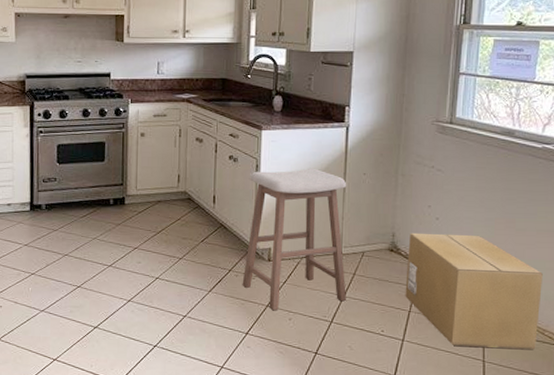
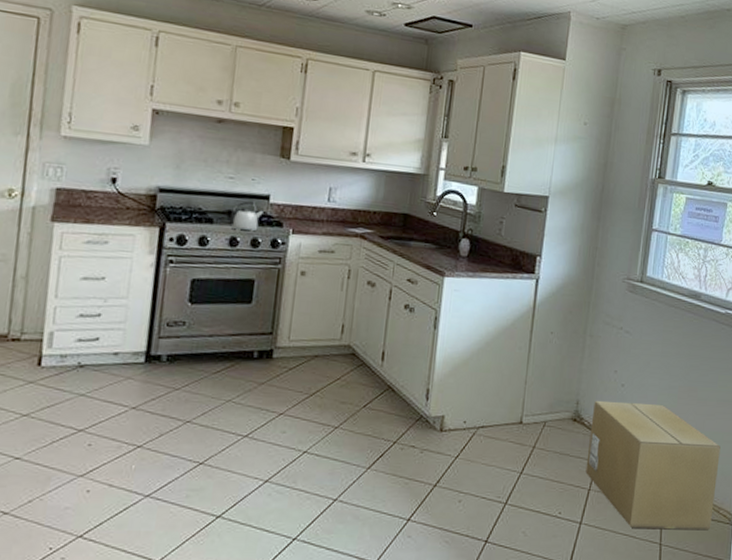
kettle: none [81,78,107,103] -> present [229,200,264,231]
bar stool: present [242,168,347,311] -> none [407,323,533,492]

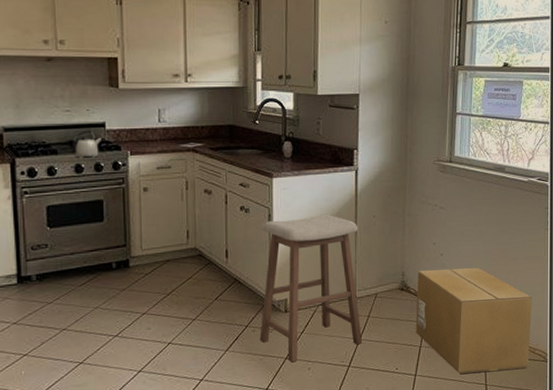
bar stool: none [407,323,533,492] -> present [259,213,362,363]

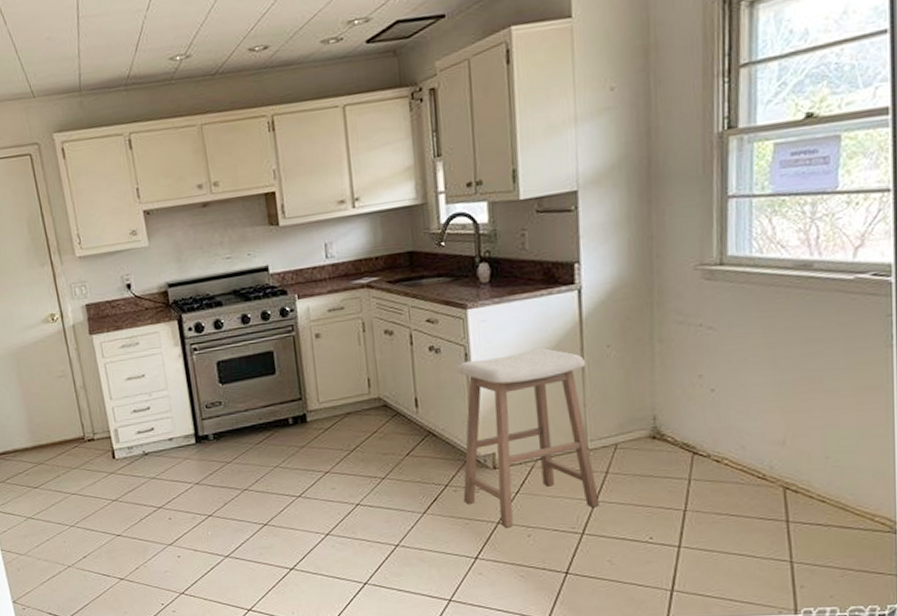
kettle: present [72,129,102,157] -> none [236,275,266,307]
box: present [416,268,532,374] -> none [676,405,867,546]

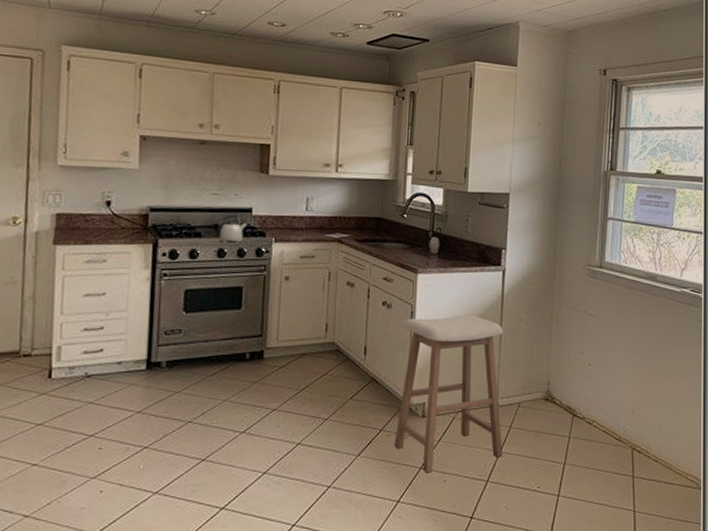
kettle: none [236,275,266,307] -> present [216,213,247,242]

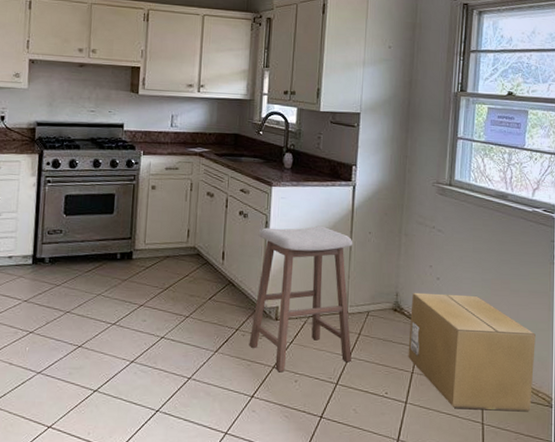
kettle: present [216,213,247,242] -> none [92,128,119,154]
box: none [560,380,684,498] -> present [408,292,536,412]

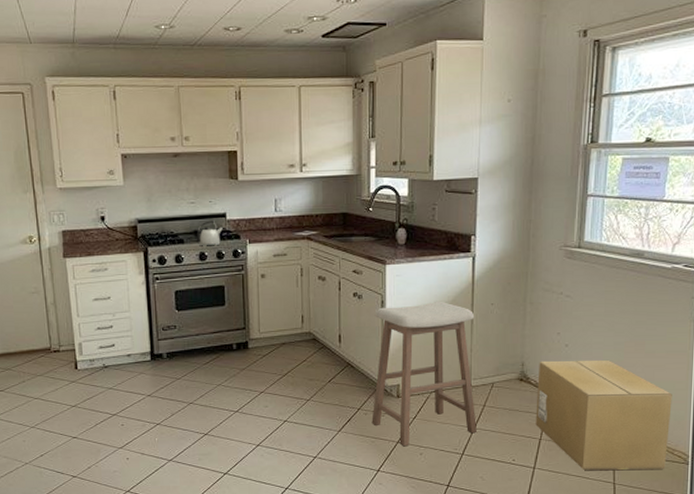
kettle: none [92,128,119,154] -> present [196,219,223,245]

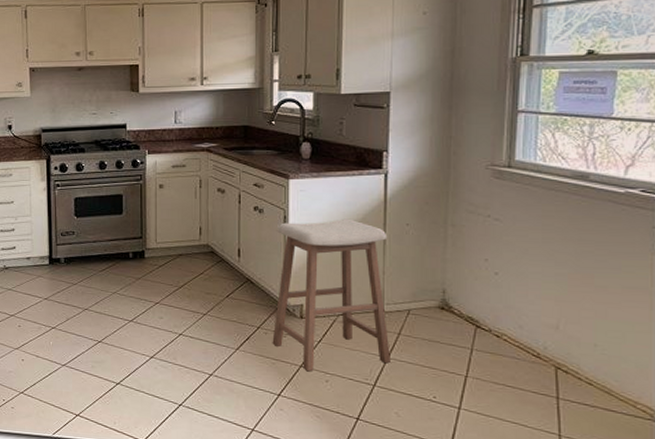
kettle: present [196,219,223,245] -> none [97,130,123,154]
box: present [535,360,672,471] -> none [460,289,631,425]

